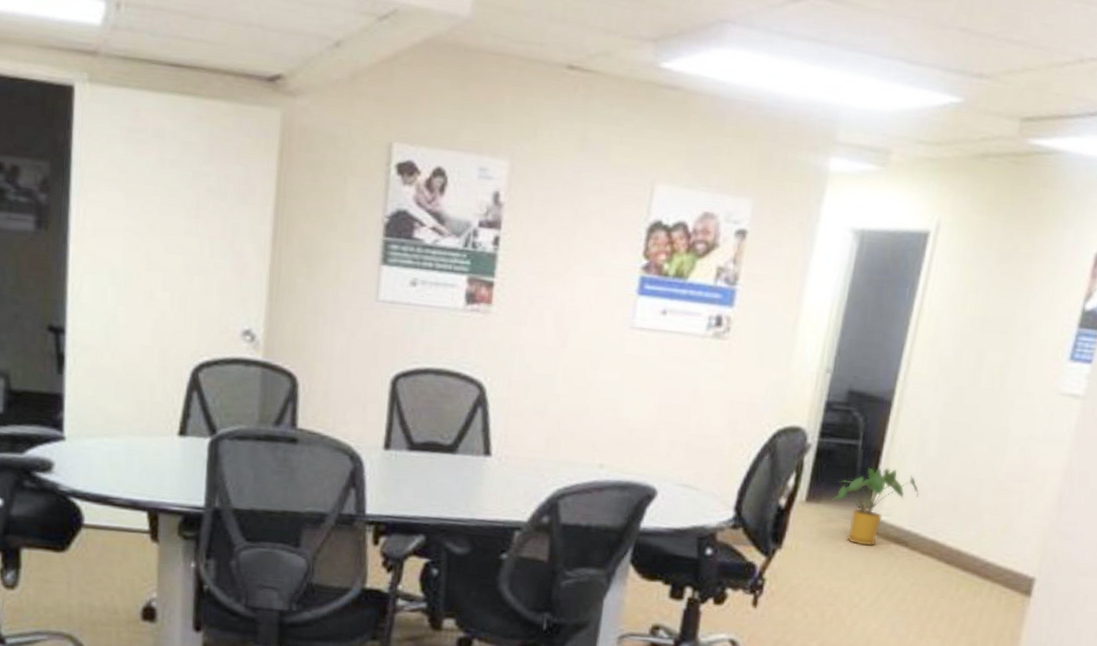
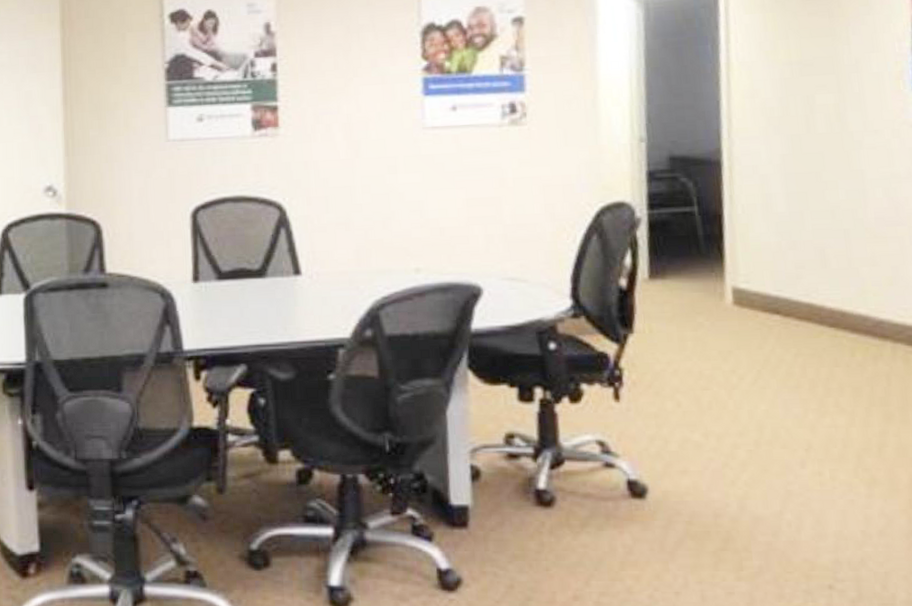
house plant: present [832,467,919,546] -> none [678,231,778,319]

